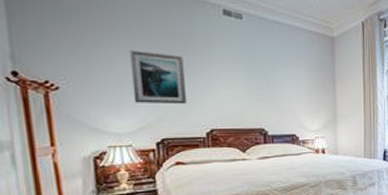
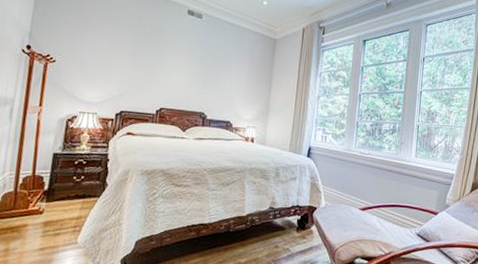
wall art: present [129,50,186,104] -> none [106,36,150,84]

